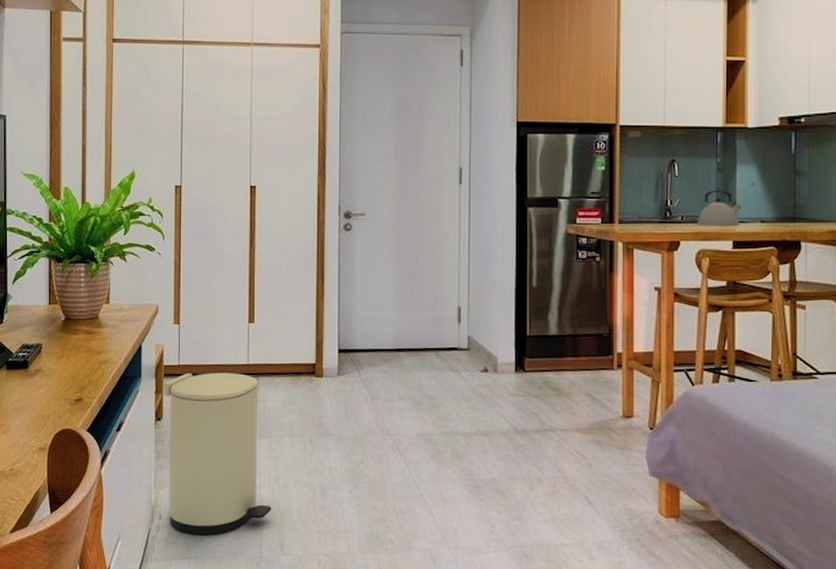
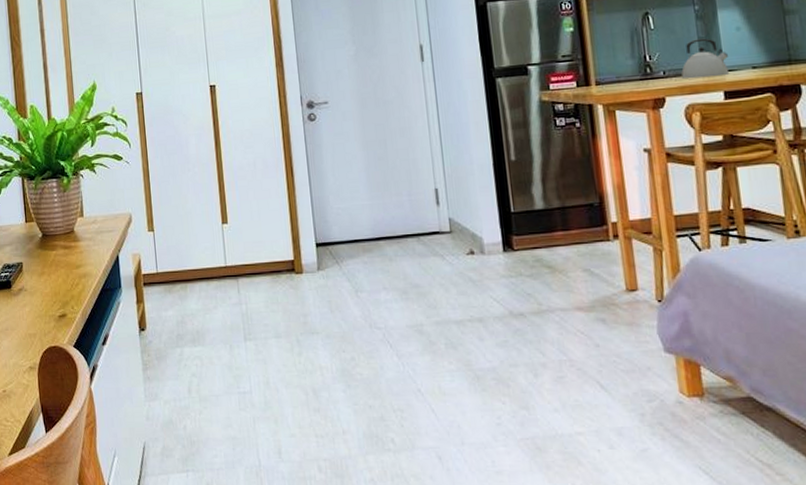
pedal bin: present [163,372,272,536] -> none [143,276,266,447]

